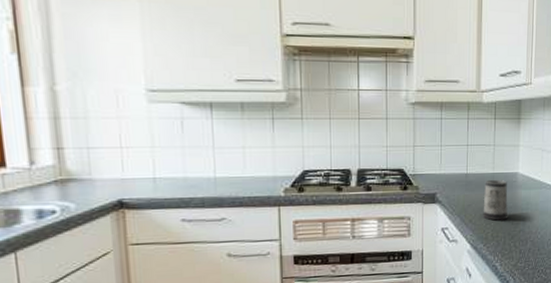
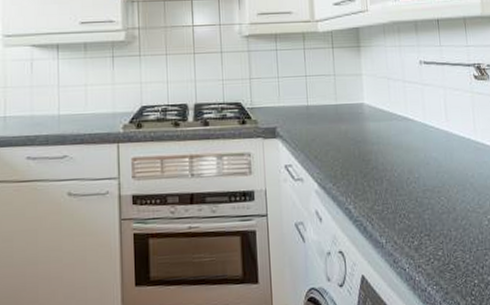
mug: present [483,179,509,221] -> none [328,111,358,157]

